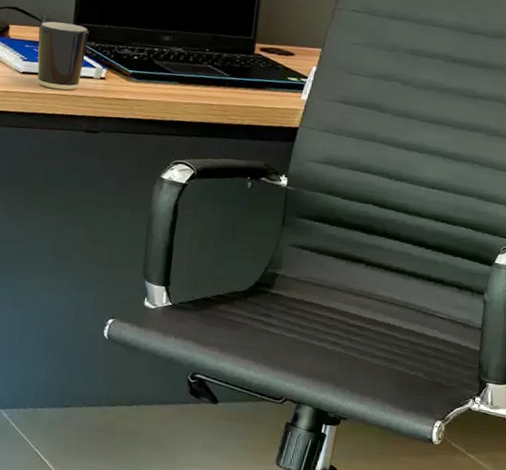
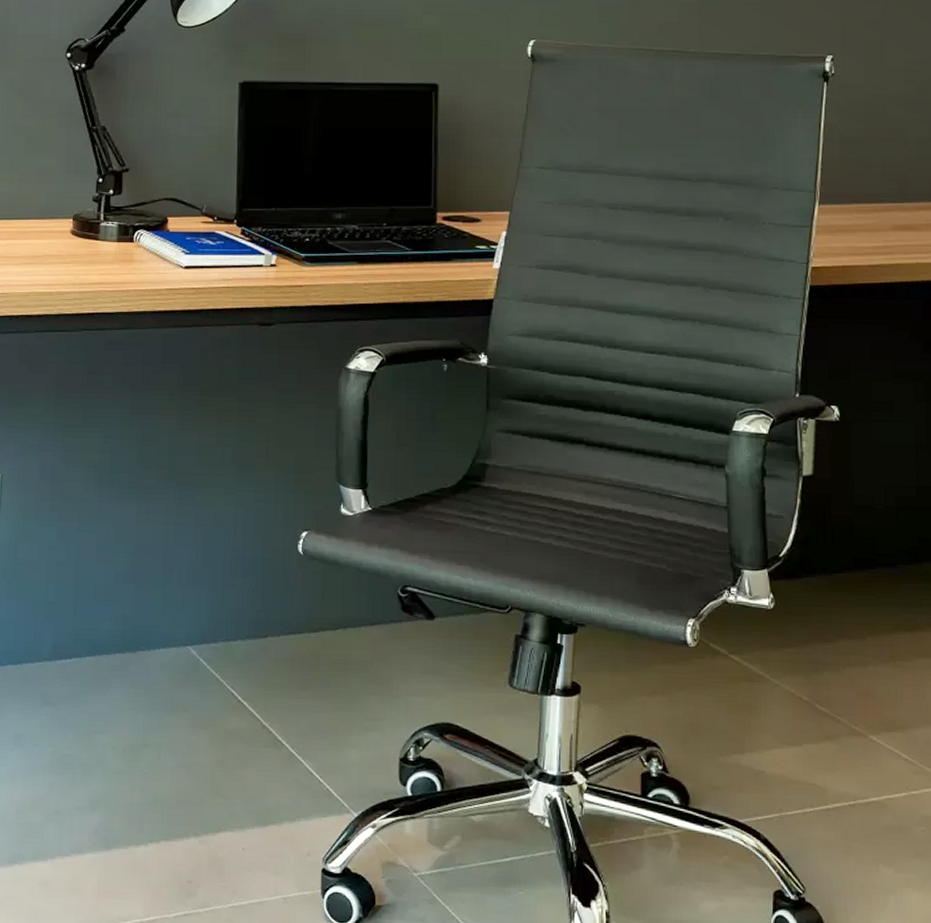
mug: present [37,21,90,90] -> none [199,210,255,282]

